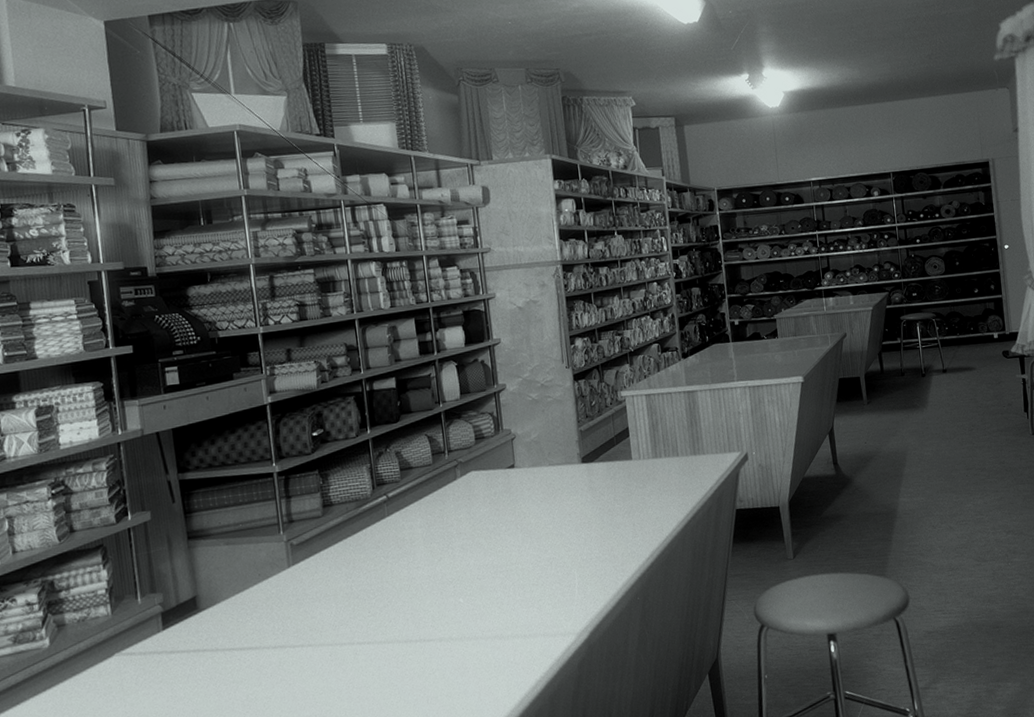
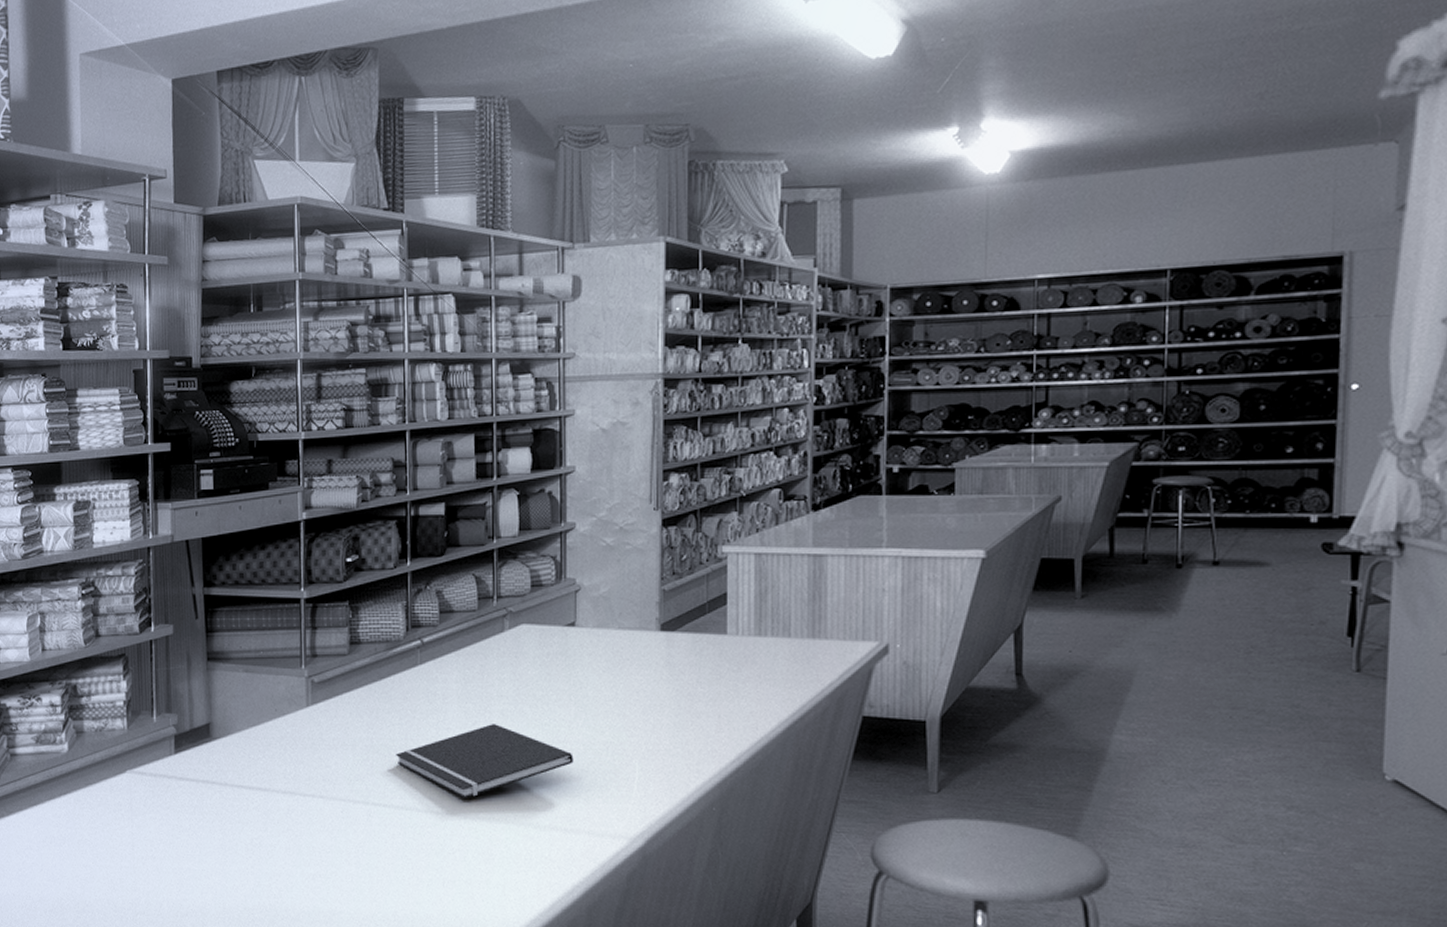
notepad: none [374,557,525,625] -> present [396,724,574,798]

